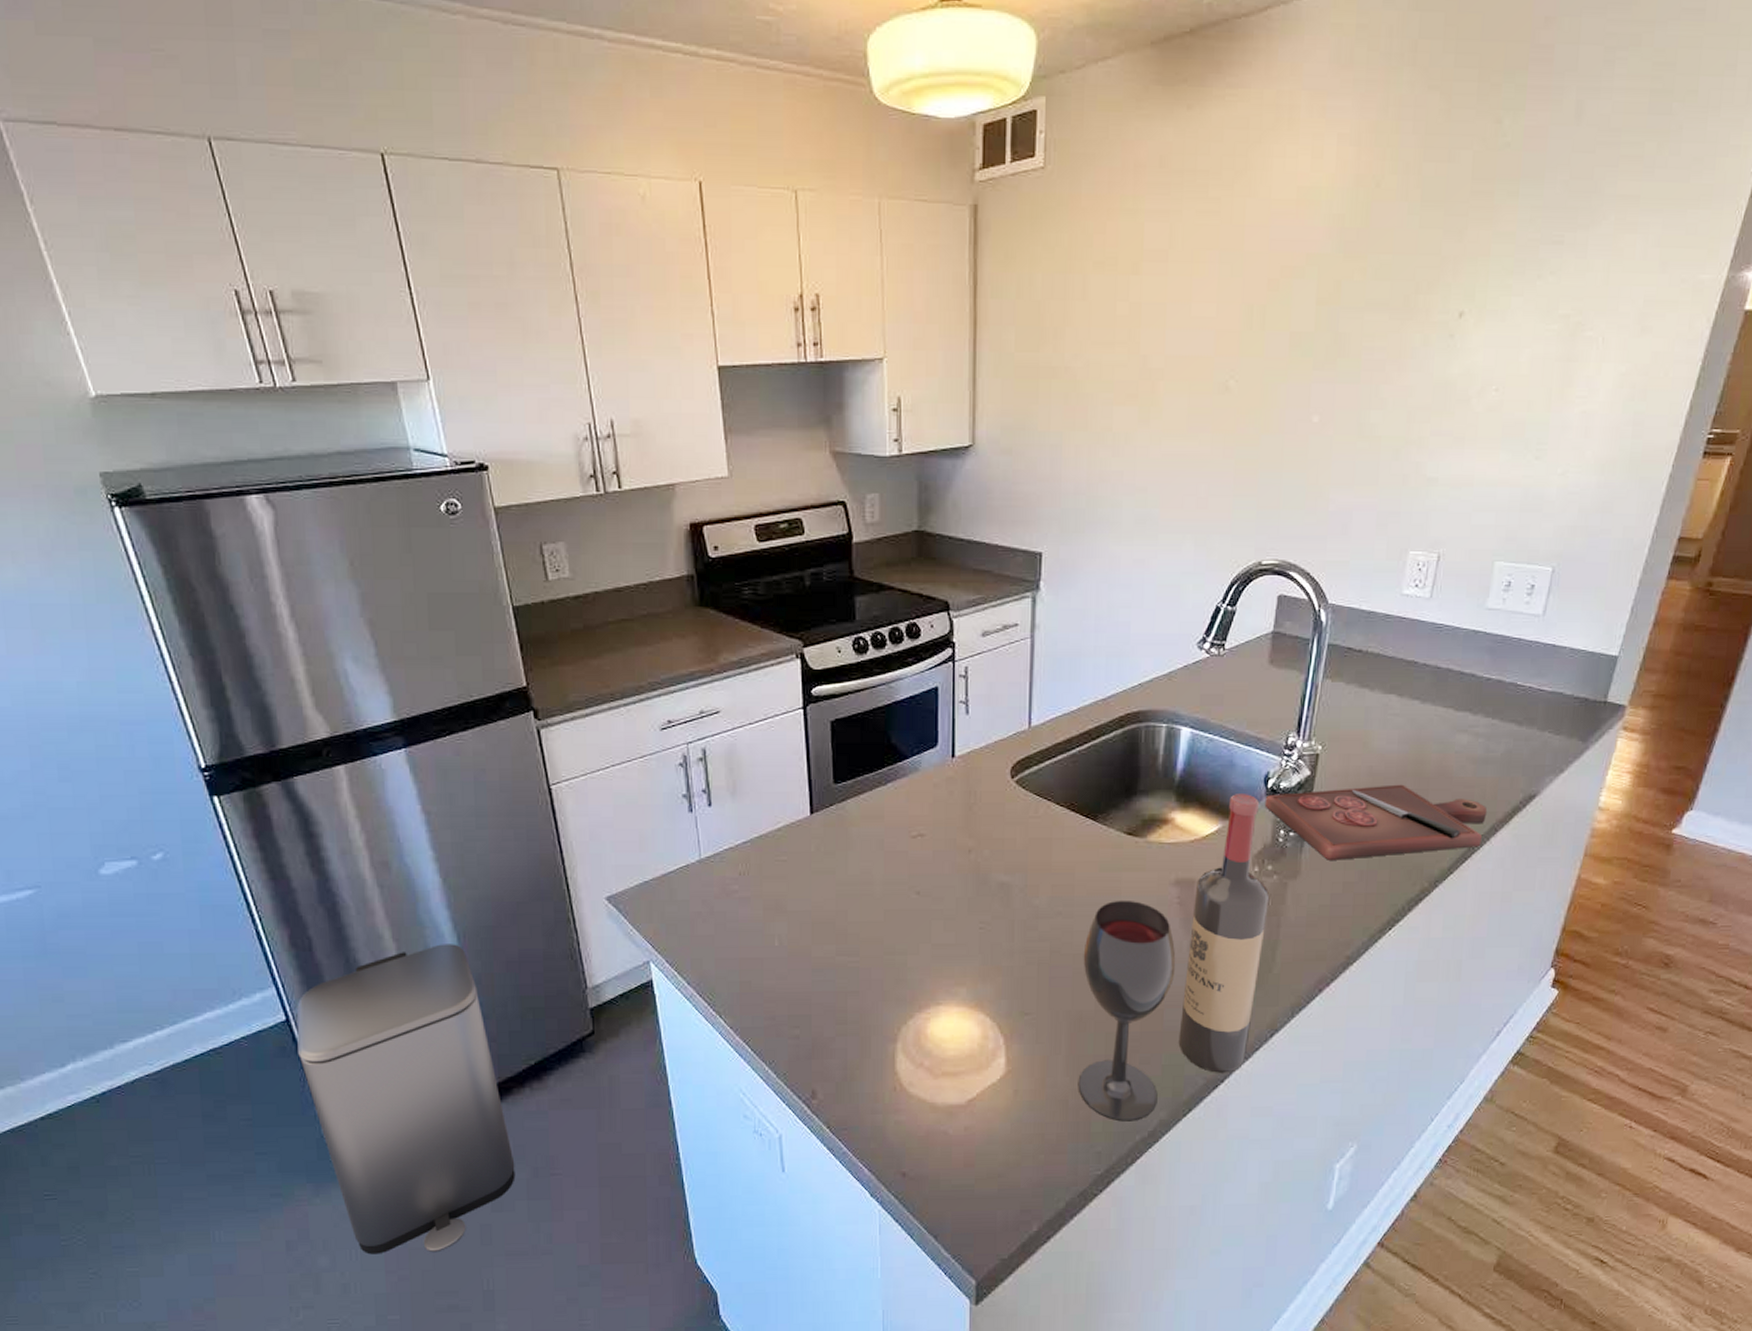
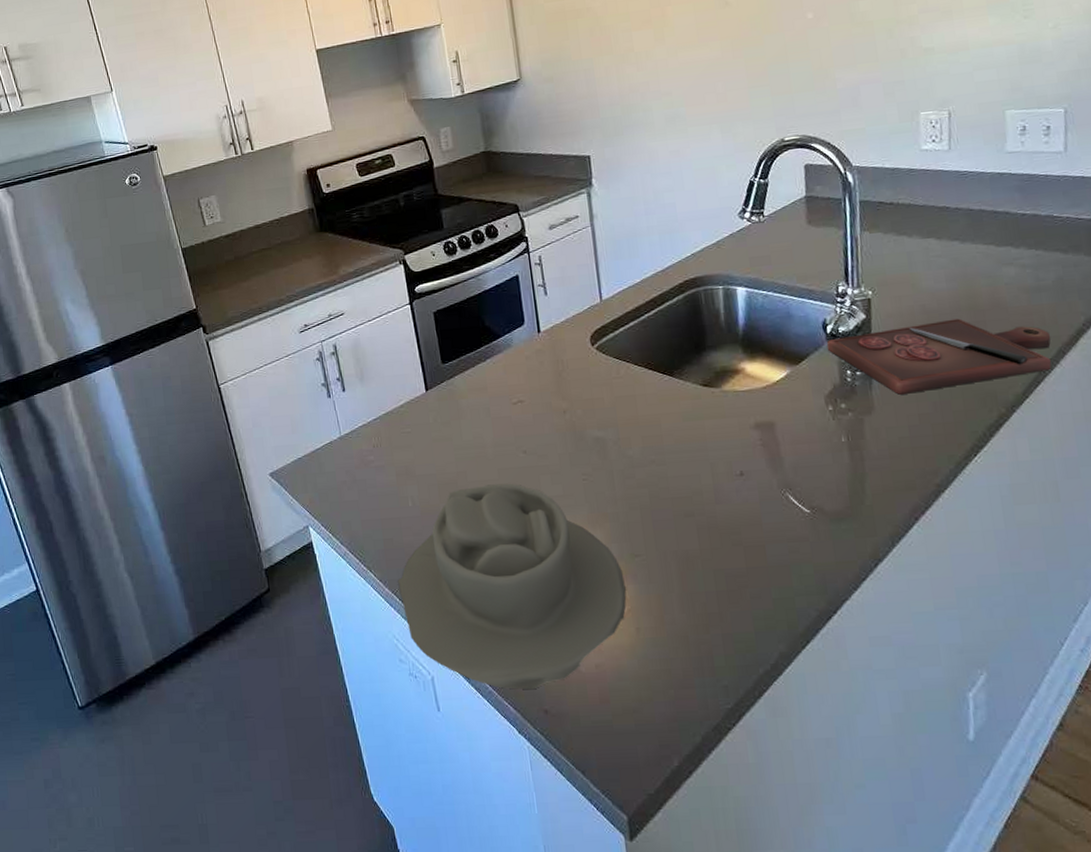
pedal bin: present [296,944,516,1255] -> none [44,520,217,792]
bowl: none [752,927,1009,1152] -> present [398,483,626,690]
wine glass: present [1078,900,1176,1122] -> none [680,445,775,655]
wine bottle: present [1178,794,1270,1073] -> none [775,340,854,605]

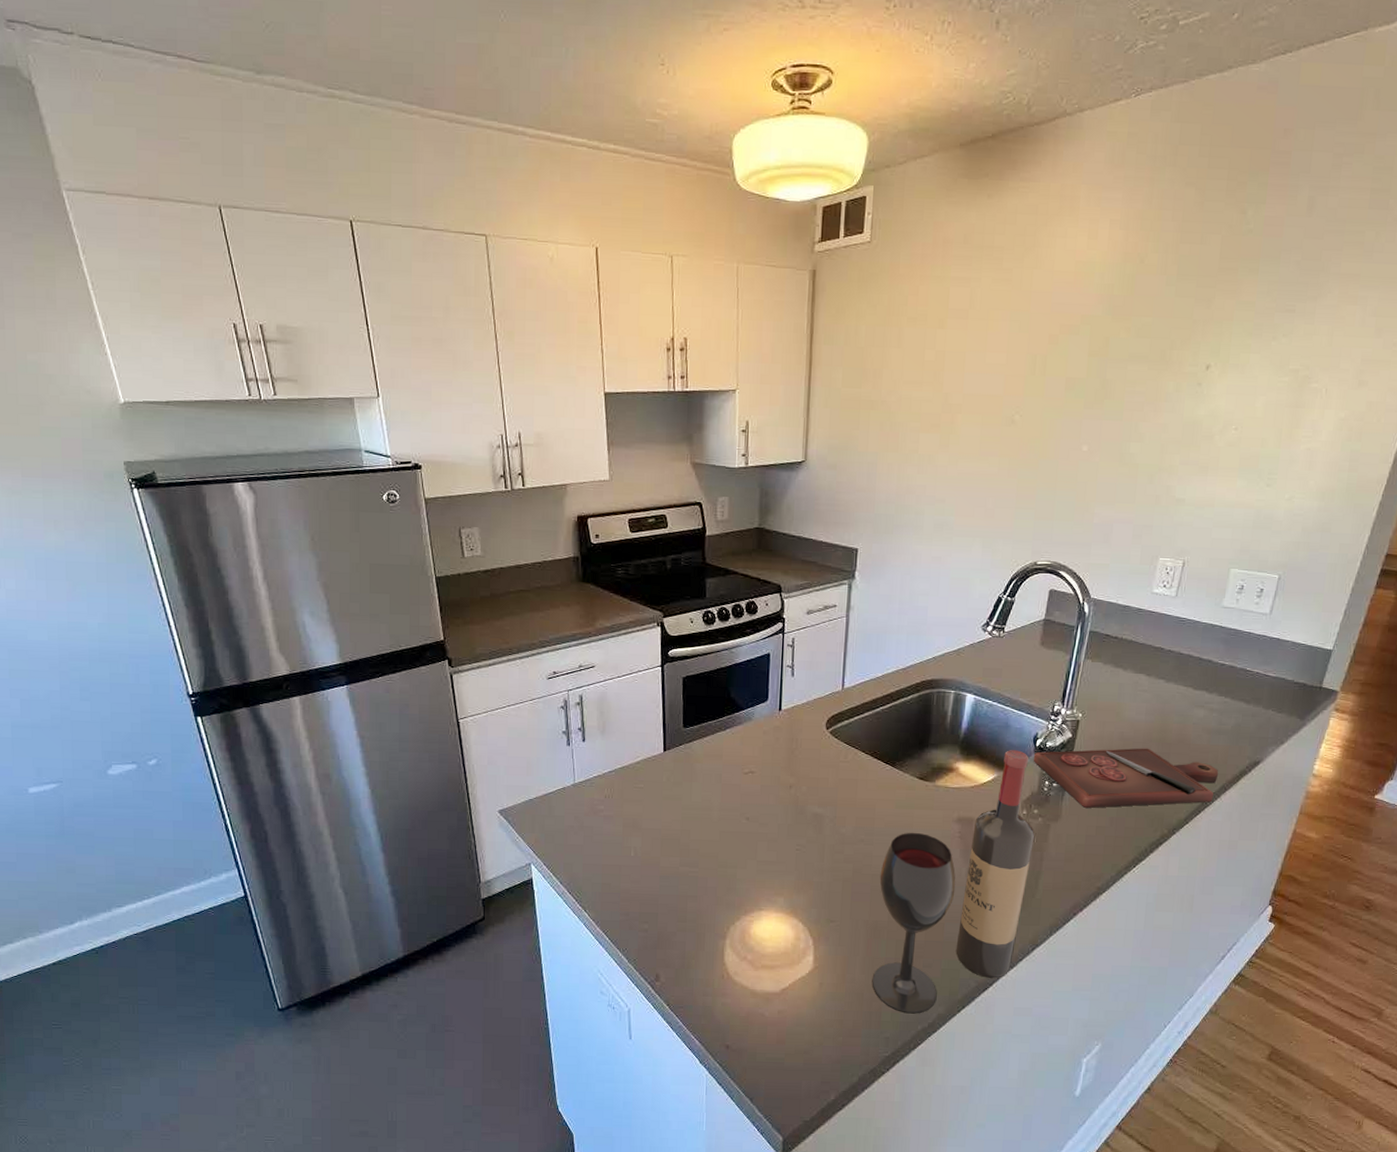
bowl: present [398,483,626,690] -> none [610,844,817,1028]
wine glass: none [680,445,775,655] -> present [872,832,956,1014]
wine bottle: none [775,340,854,605] -> present [955,750,1035,978]

